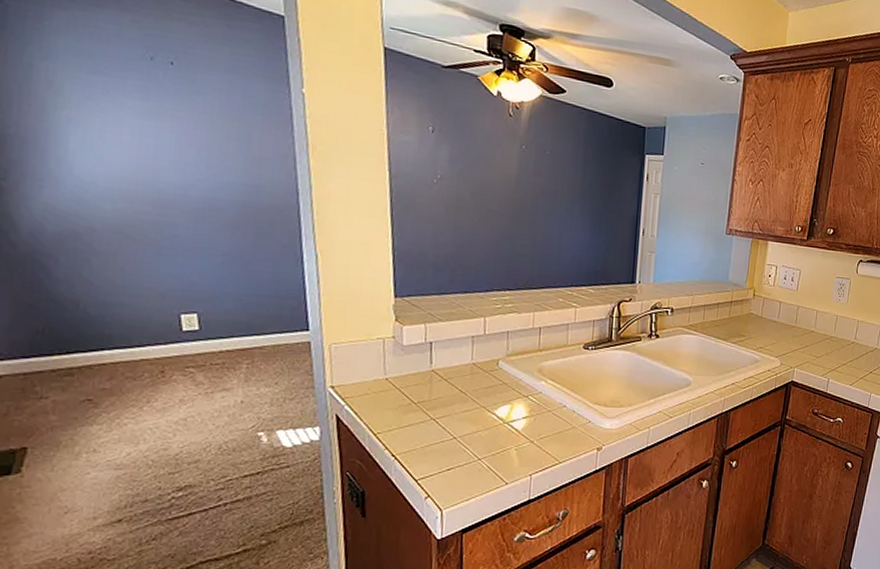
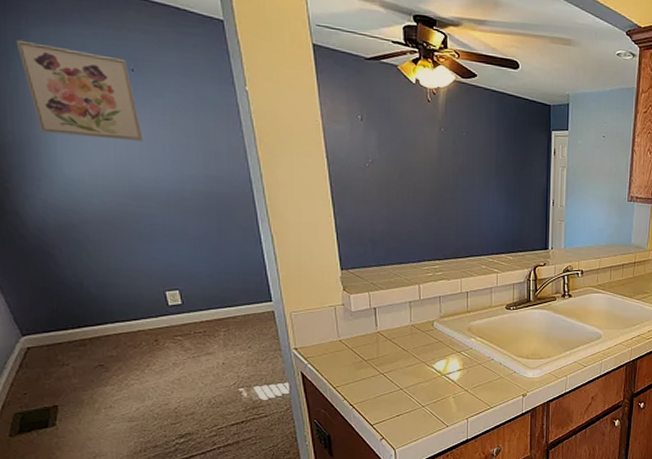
wall art: none [36,22,175,143] -> present [16,39,144,142]

